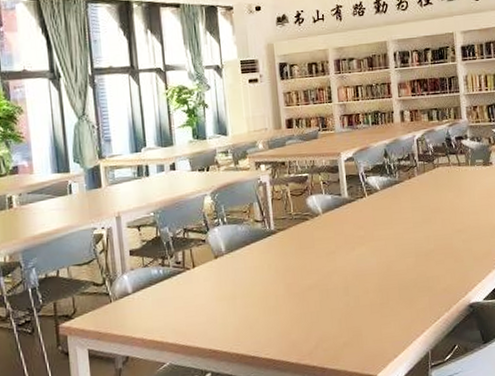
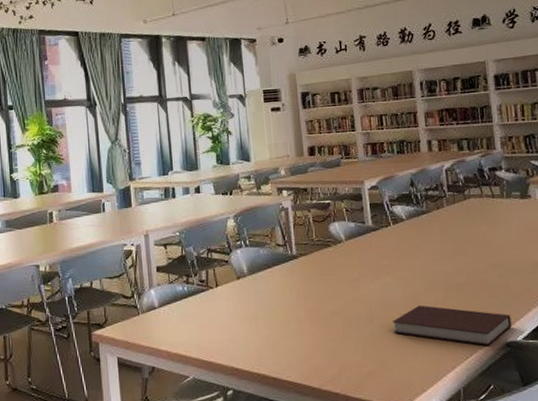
notebook: none [366,273,474,309] -> present [392,305,512,346]

